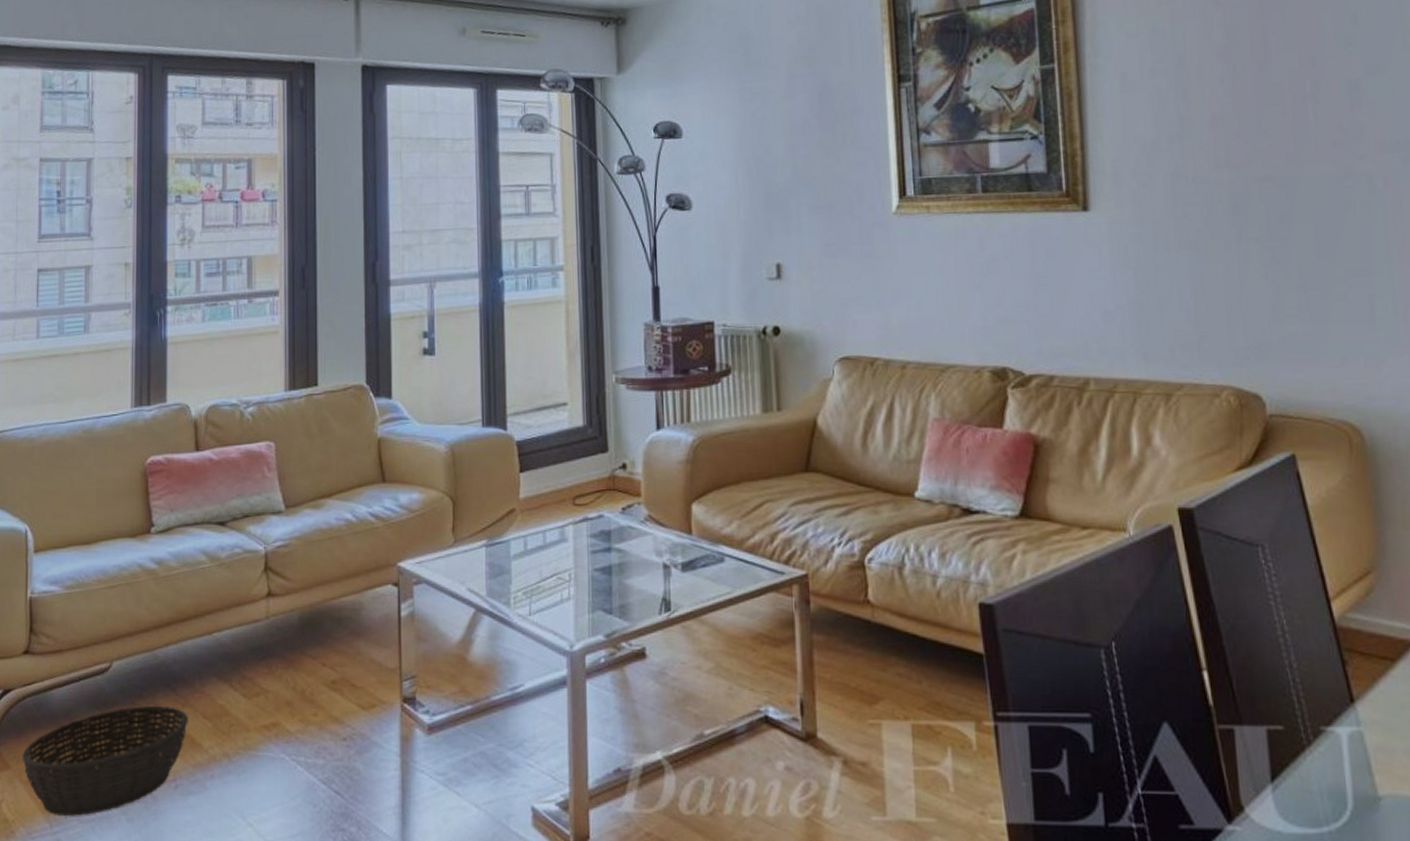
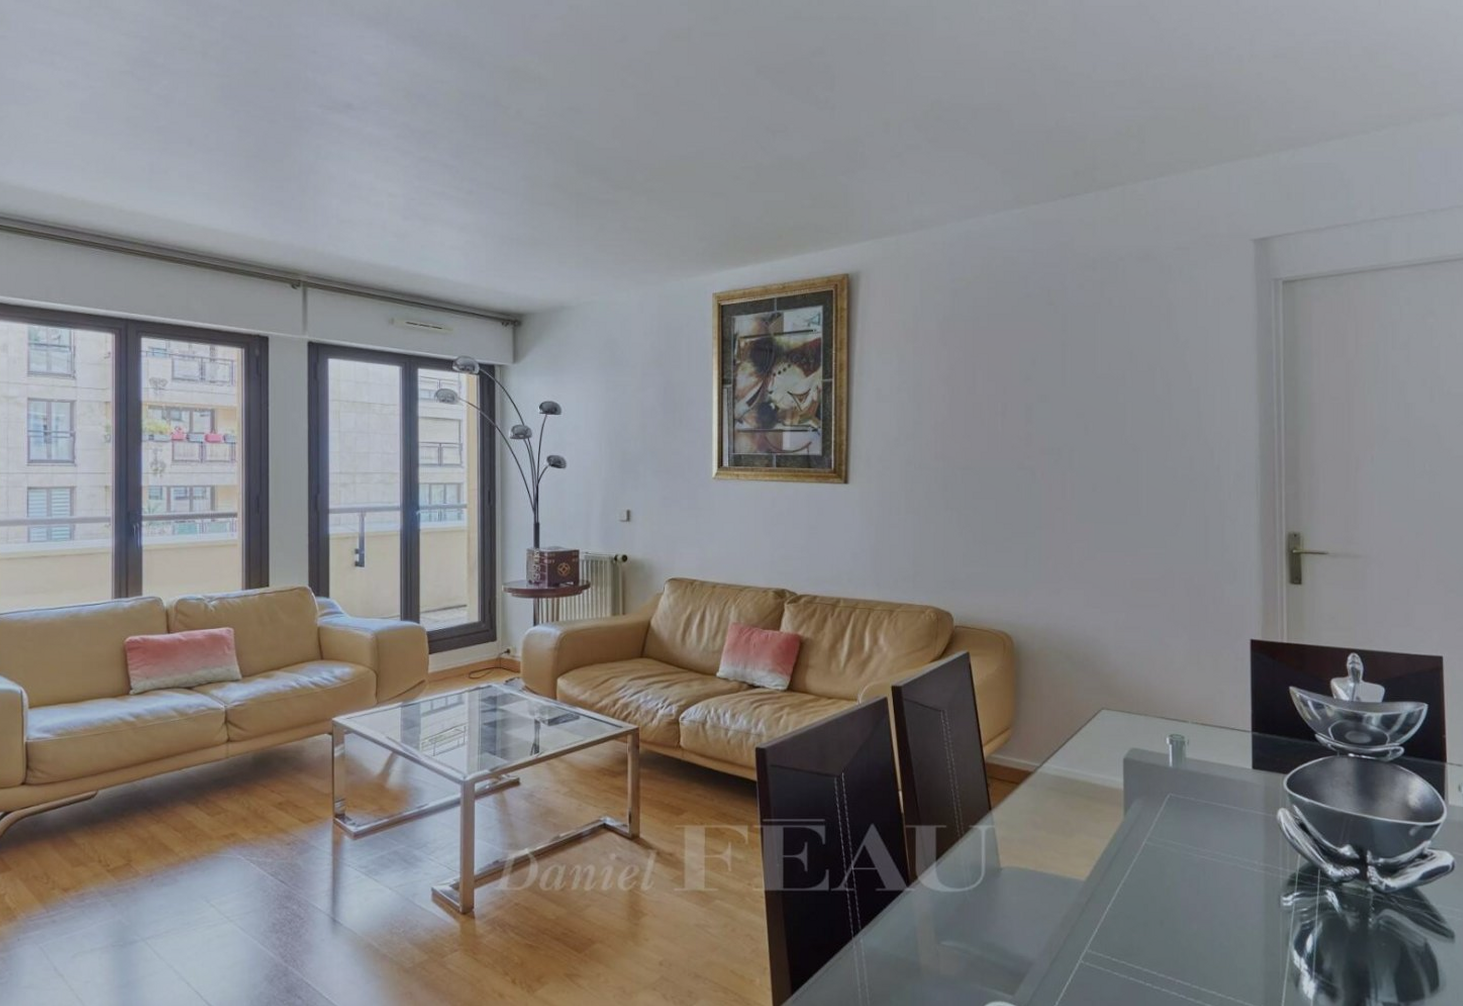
basket: present [22,705,189,816] -> none [22,822,163,903]

